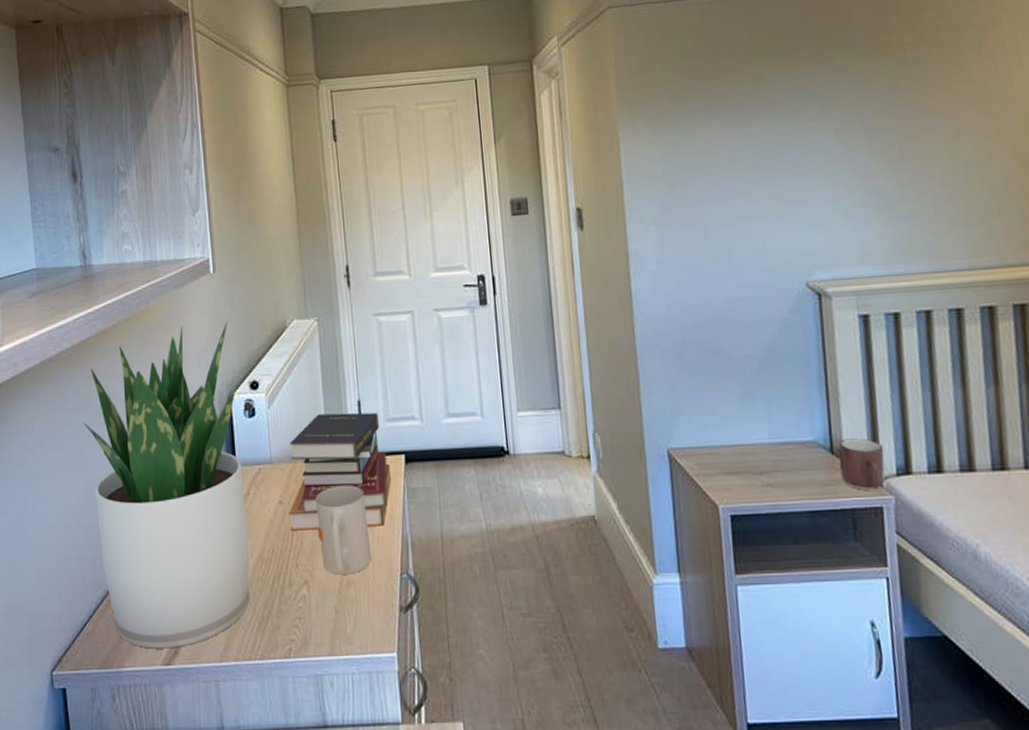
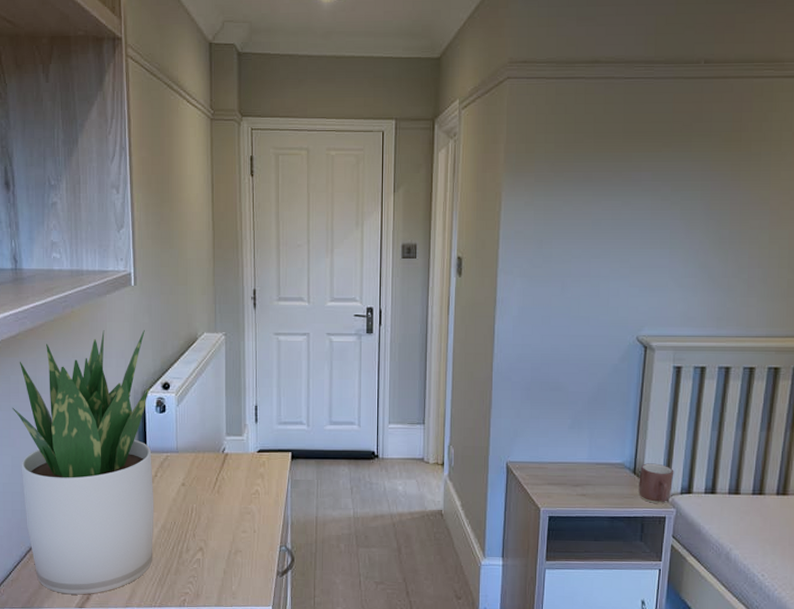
books: present [289,412,391,531] -> none [190,414,278,508]
mug: present [316,485,372,575] -> none [213,474,257,545]

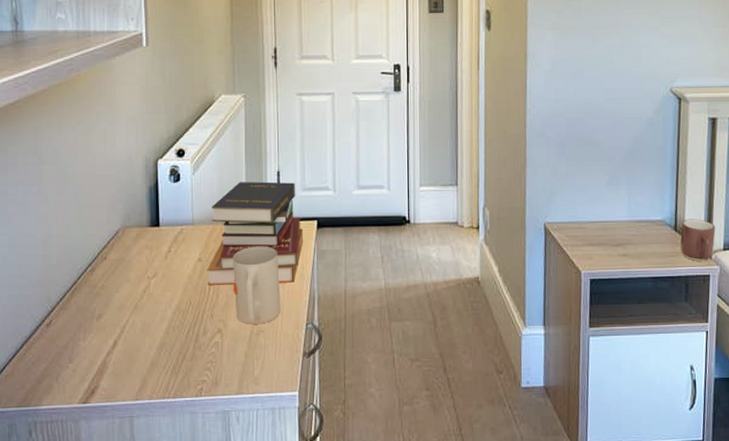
planter: present [12,329,154,595] -> none [9,93,168,389]
books: none [190,414,278,508] -> present [207,181,303,285]
mug: none [213,474,257,545] -> present [233,246,281,325]

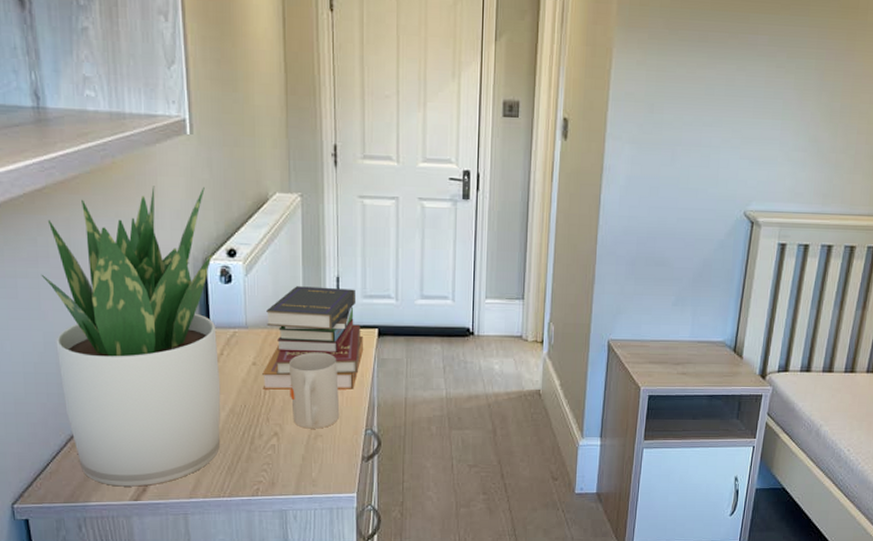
planter: none [9,93,168,389] -> present [41,186,221,487]
mug: present [680,219,716,261] -> none [737,341,773,381]

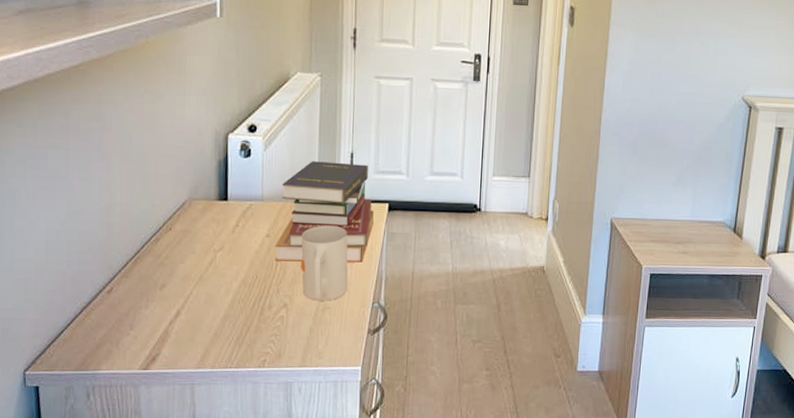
planter: present [41,186,221,487] -> none [70,64,235,356]

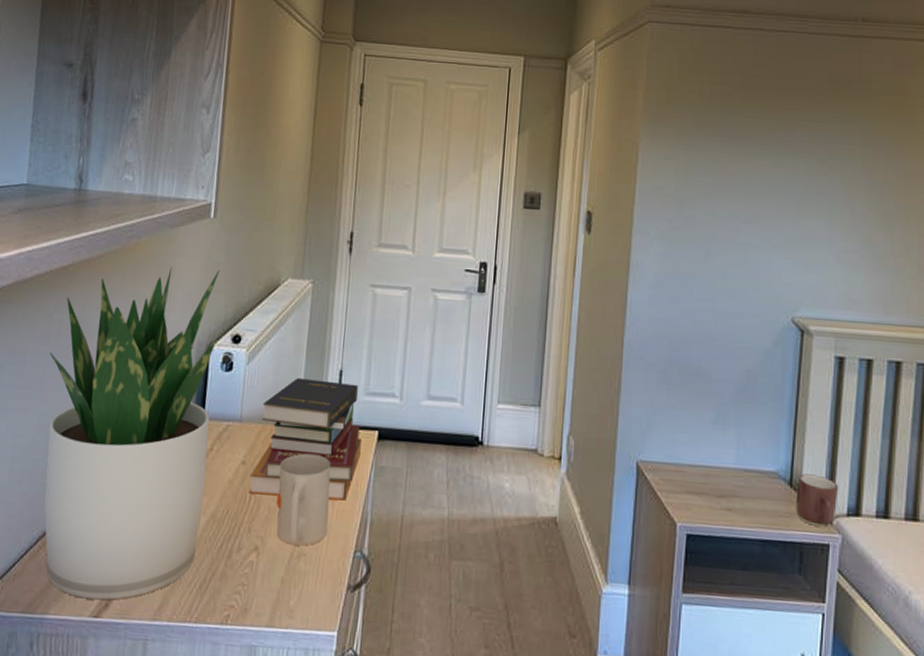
planter: none [70,64,235,356] -> present [44,267,220,601]
mug: none [738,222,772,262] -> present [796,474,839,527]

